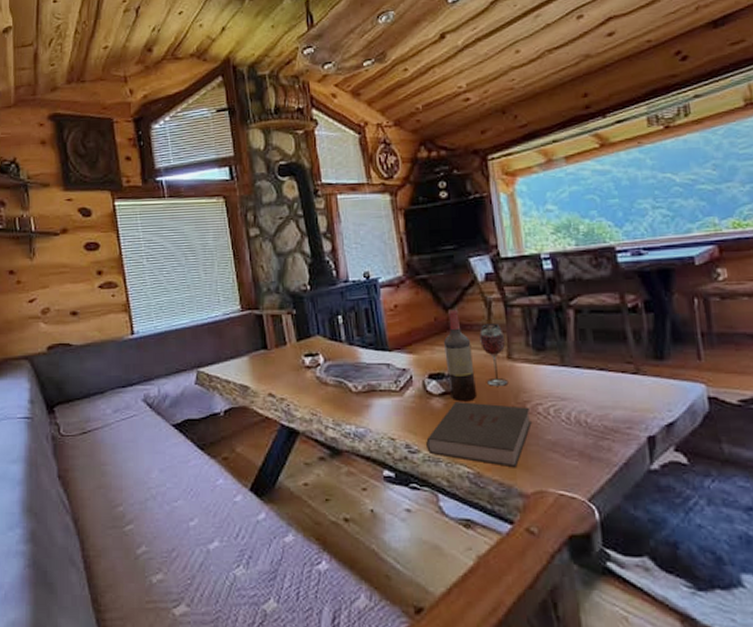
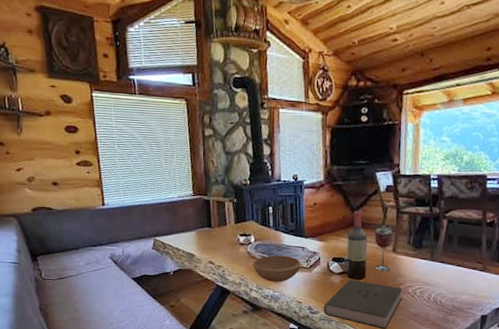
bowl: none [324,377,388,414] -> present [252,255,301,282]

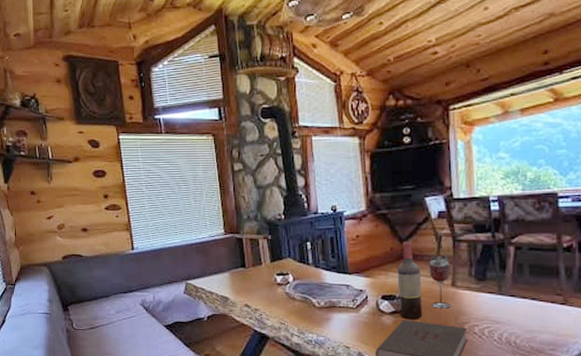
bowl: present [252,255,301,282] -> none [292,295,346,325]

